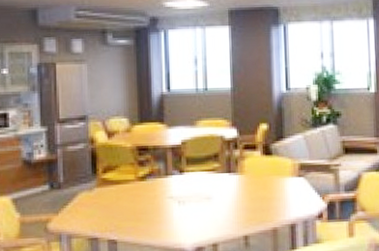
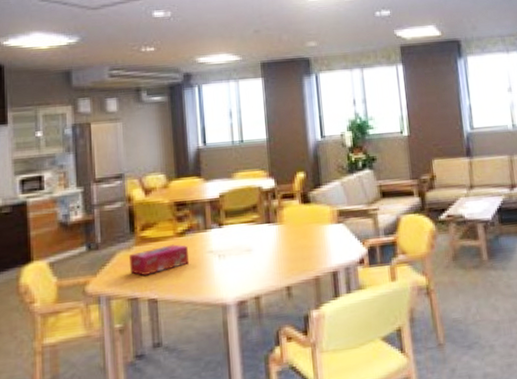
tissue box: none [91,188,150,216] -> present [130,244,190,275]

